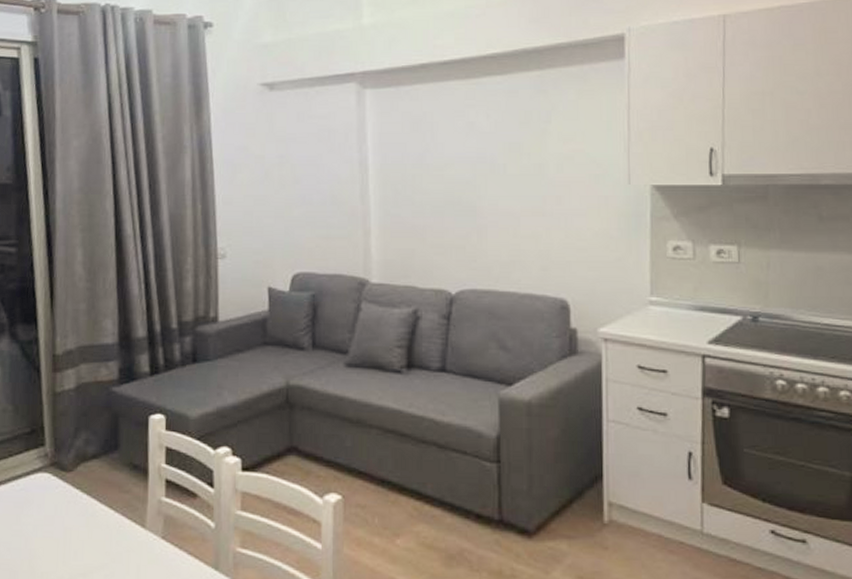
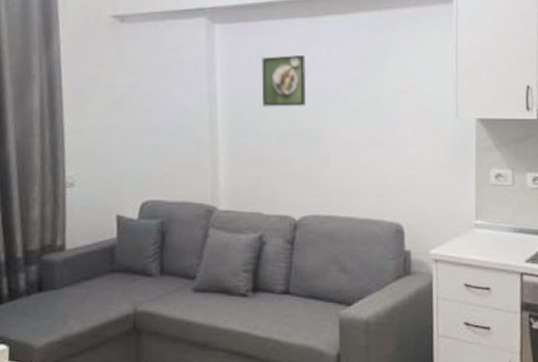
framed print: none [415,119,463,175] -> present [261,54,307,107]

